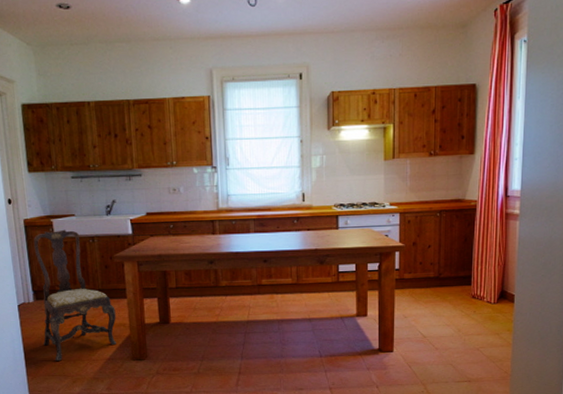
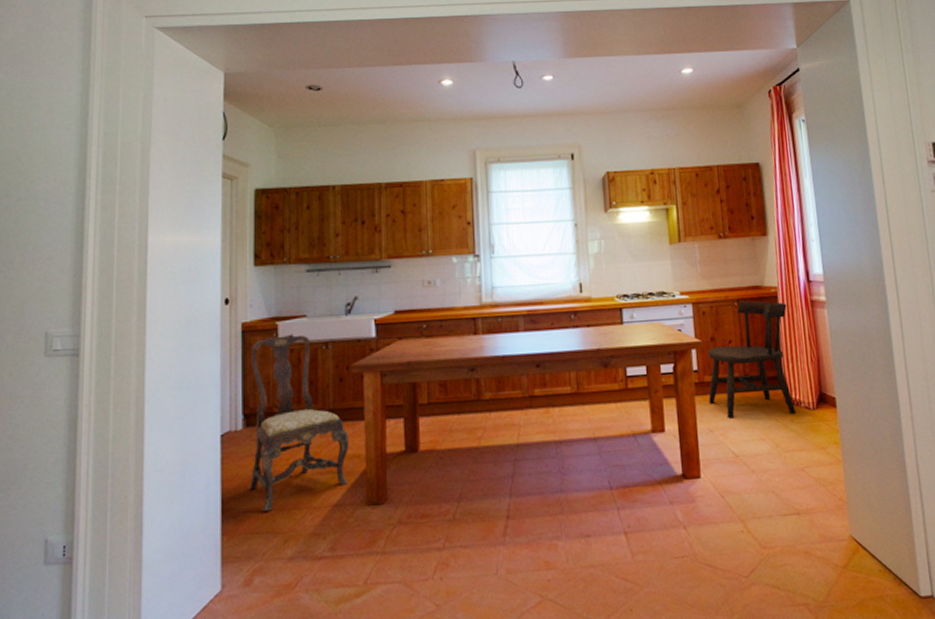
dining chair: none [406,212,484,308] -> present [707,300,797,419]

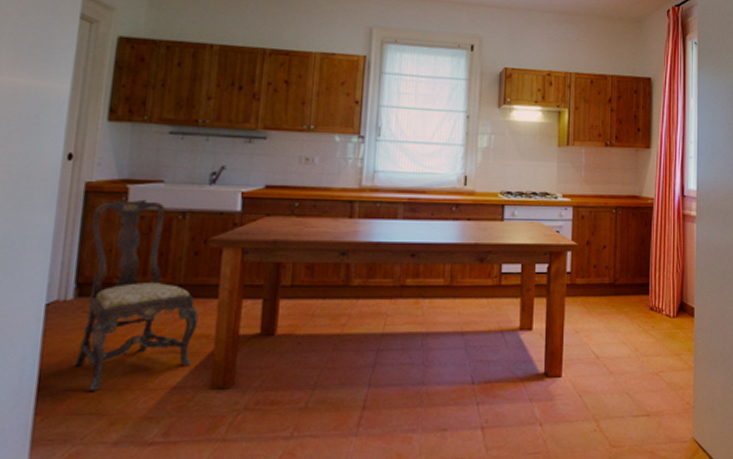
dining chair: present [707,300,797,419] -> none [578,208,661,321]

